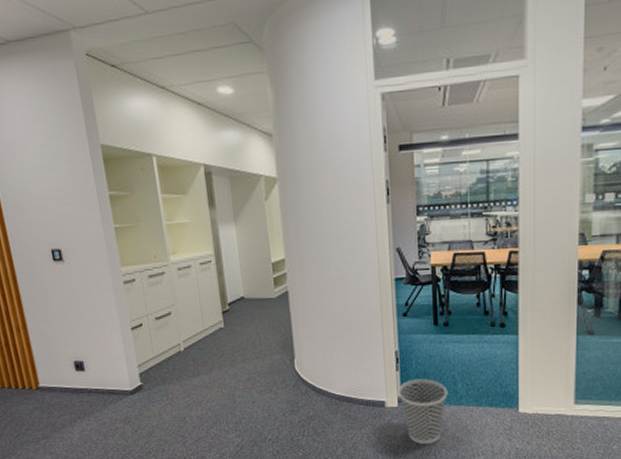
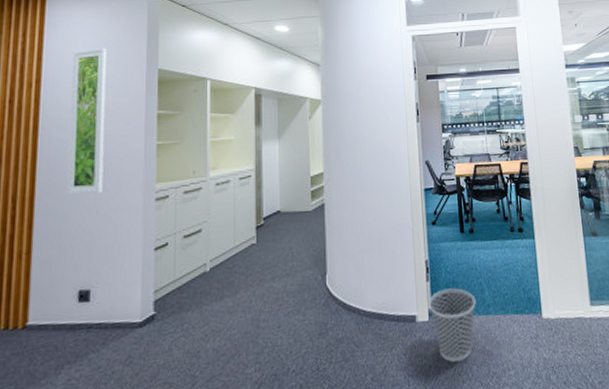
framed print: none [13,121,74,276] -> present [66,48,108,195]

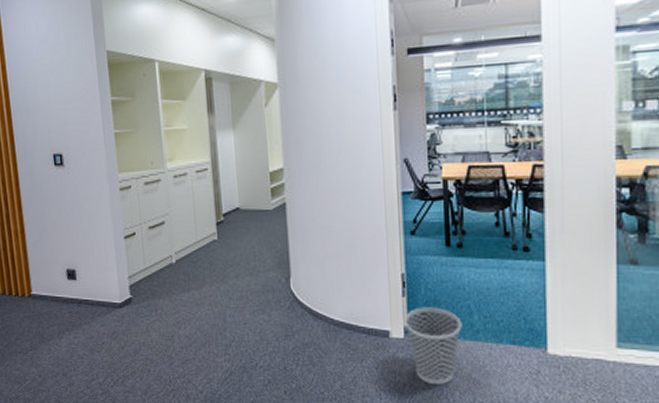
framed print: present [66,48,108,195] -> none [28,29,73,181]

